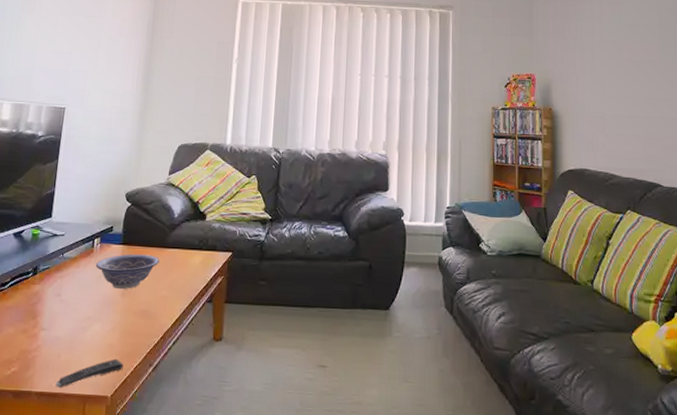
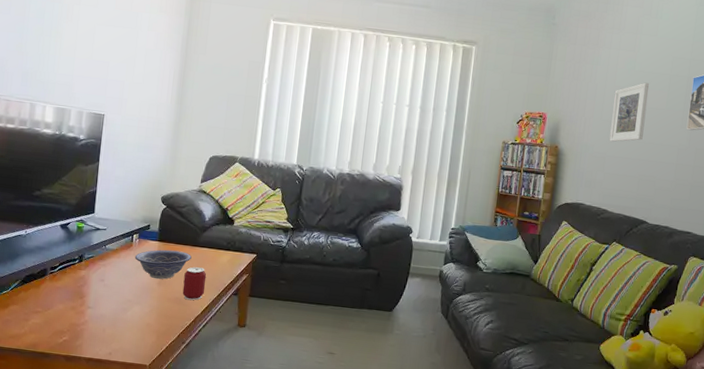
remote control: present [55,358,124,389] -> none [101,335,160,356]
can: none [149,272,177,313] -> present [182,267,207,301]
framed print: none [603,35,641,99] -> present [609,82,649,142]

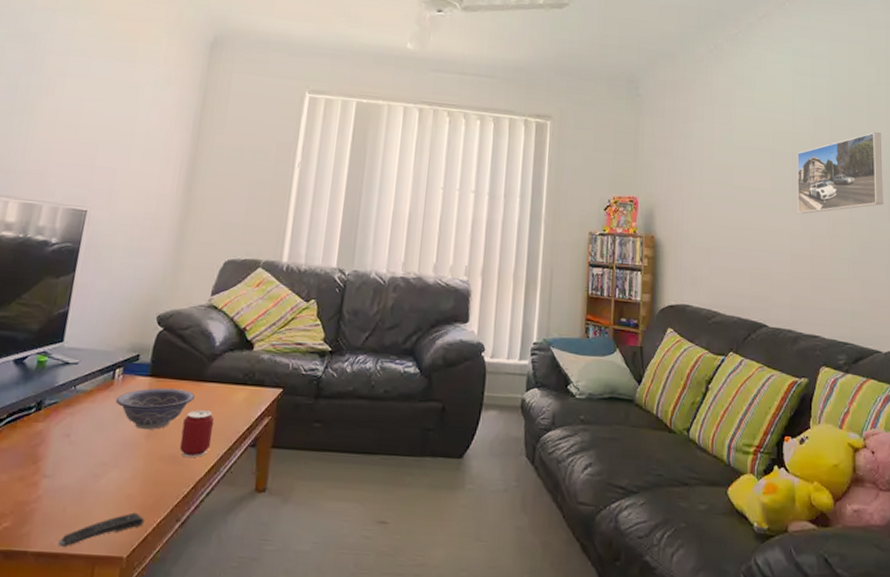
remote control: none [101,335,160,356] -> present [57,512,144,548]
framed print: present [609,82,649,142] -> none [712,159,751,229]

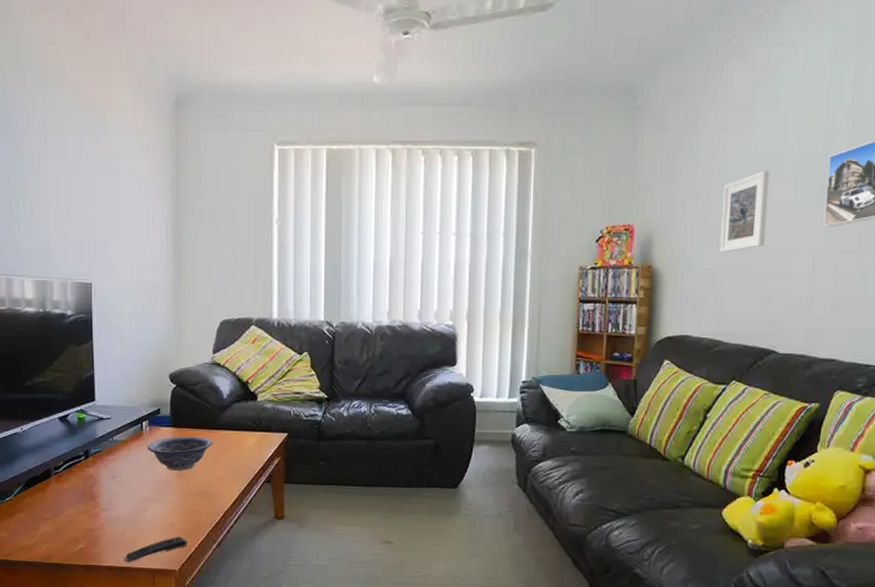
can: present [179,410,215,458] -> none [206,453,232,493]
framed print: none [712,159,751,229] -> present [719,170,770,252]

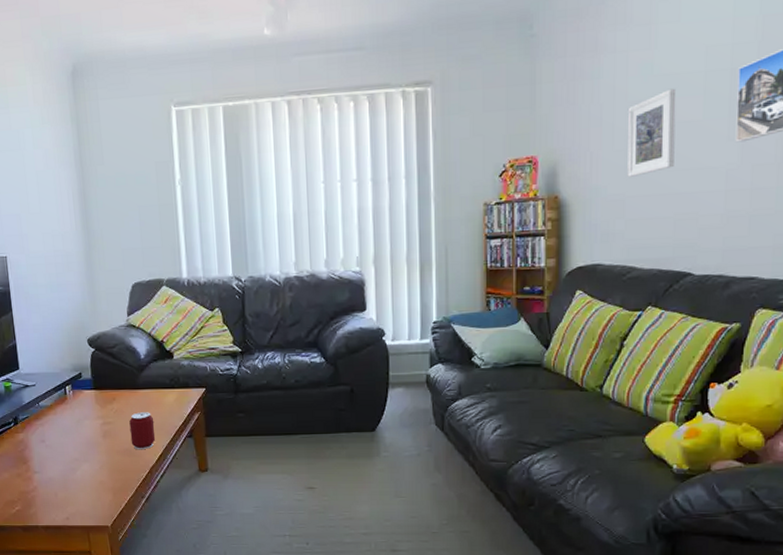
remote control: present [123,536,187,563] -> none [58,493,118,522]
decorative bowl: present [147,436,212,472] -> none [72,397,134,432]
can: none [206,453,232,493] -> present [129,412,156,450]

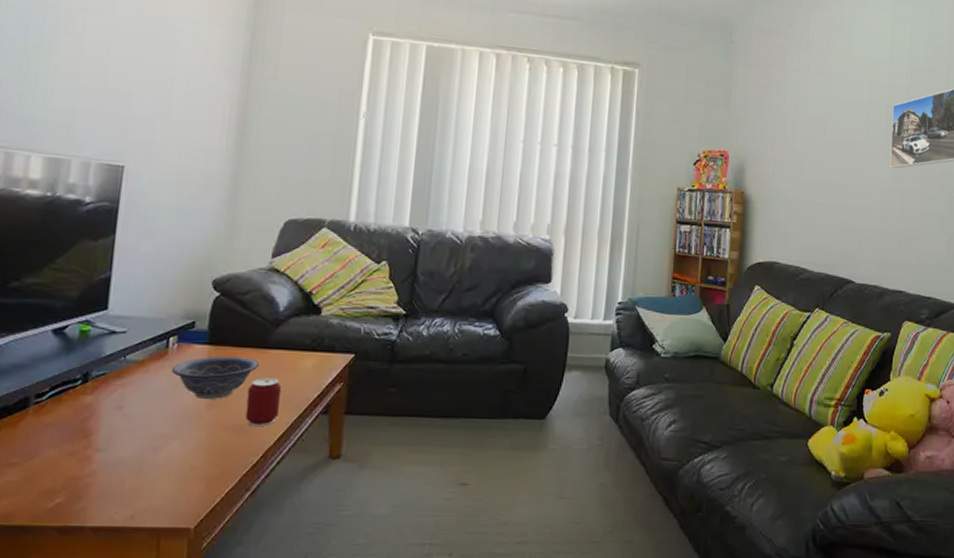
decorative bowl: none [72,397,134,432] -> present [171,356,259,400]
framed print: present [627,88,676,177] -> none [804,111,845,185]

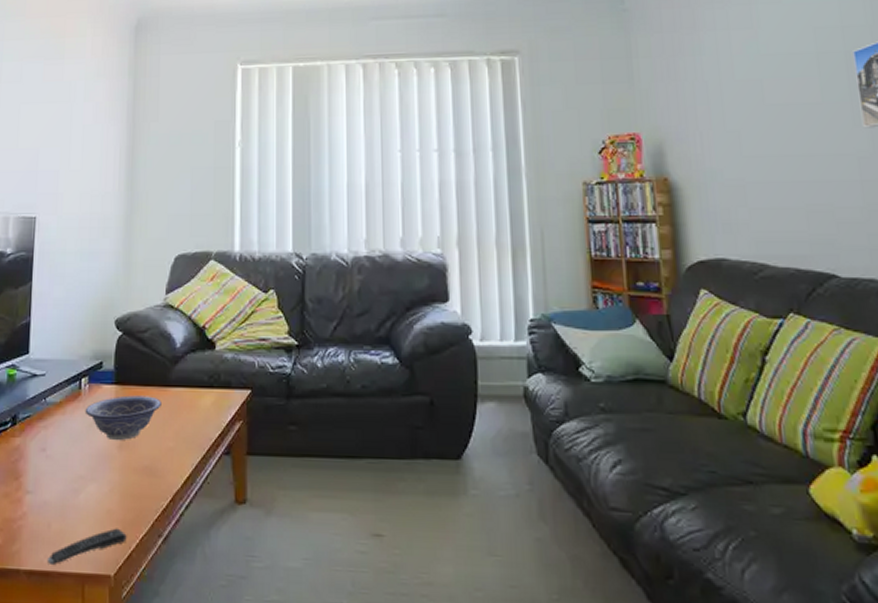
remote control: none [117,483,211,522] -> present [47,528,127,566]
can: present [245,378,282,427] -> none [153,417,185,469]

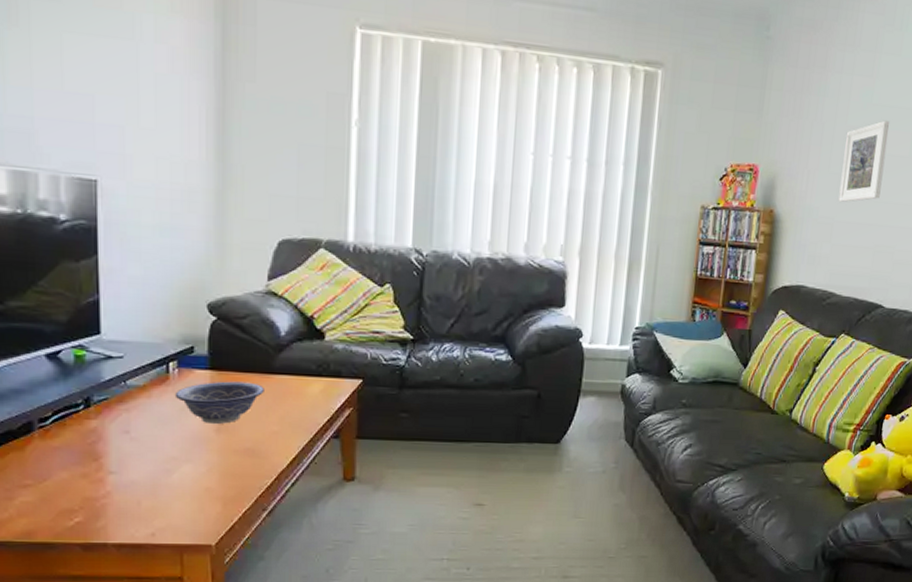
remote control: present [47,528,127,566] -> none [138,504,228,539]
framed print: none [736,68,797,160] -> present [838,120,889,202]

